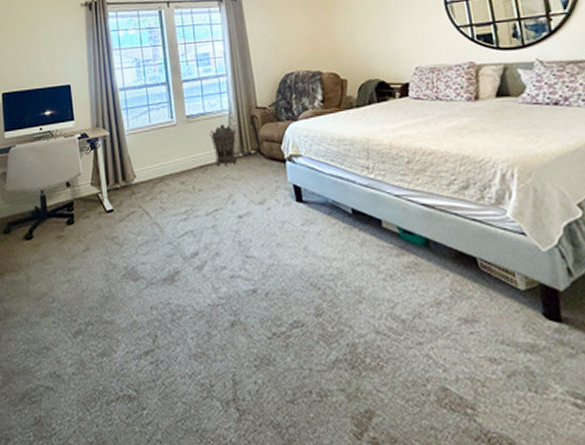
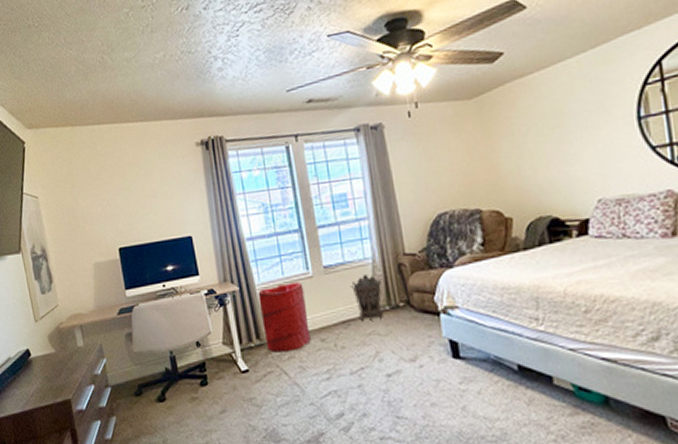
laundry hamper: none [126,129,172,194] -> present [258,282,311,353]

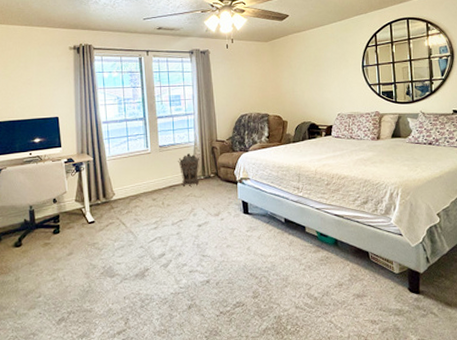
laundry hamper: present [258,282,311,353] -> none [108,156,145,208]

